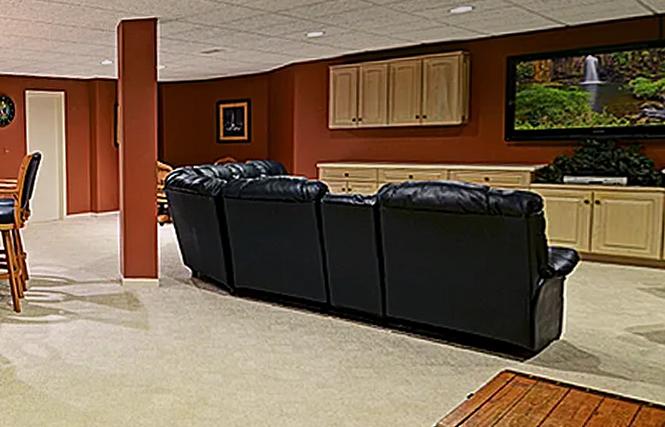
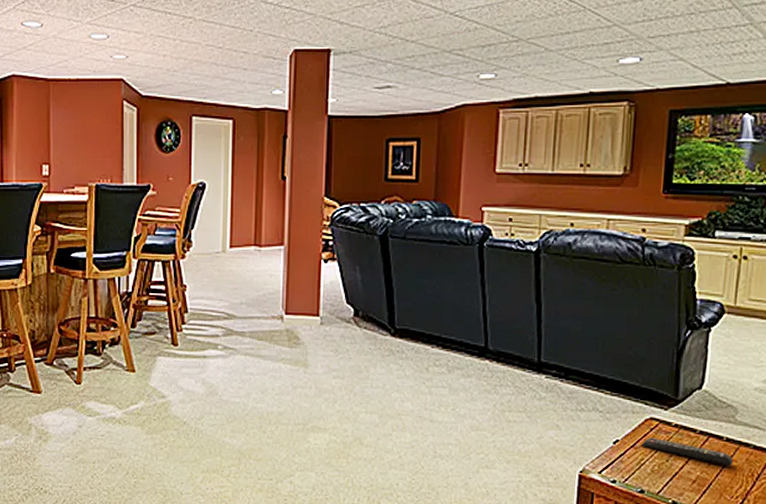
remote control: none [498,391,598,419] -> present [641,438,733,466]

